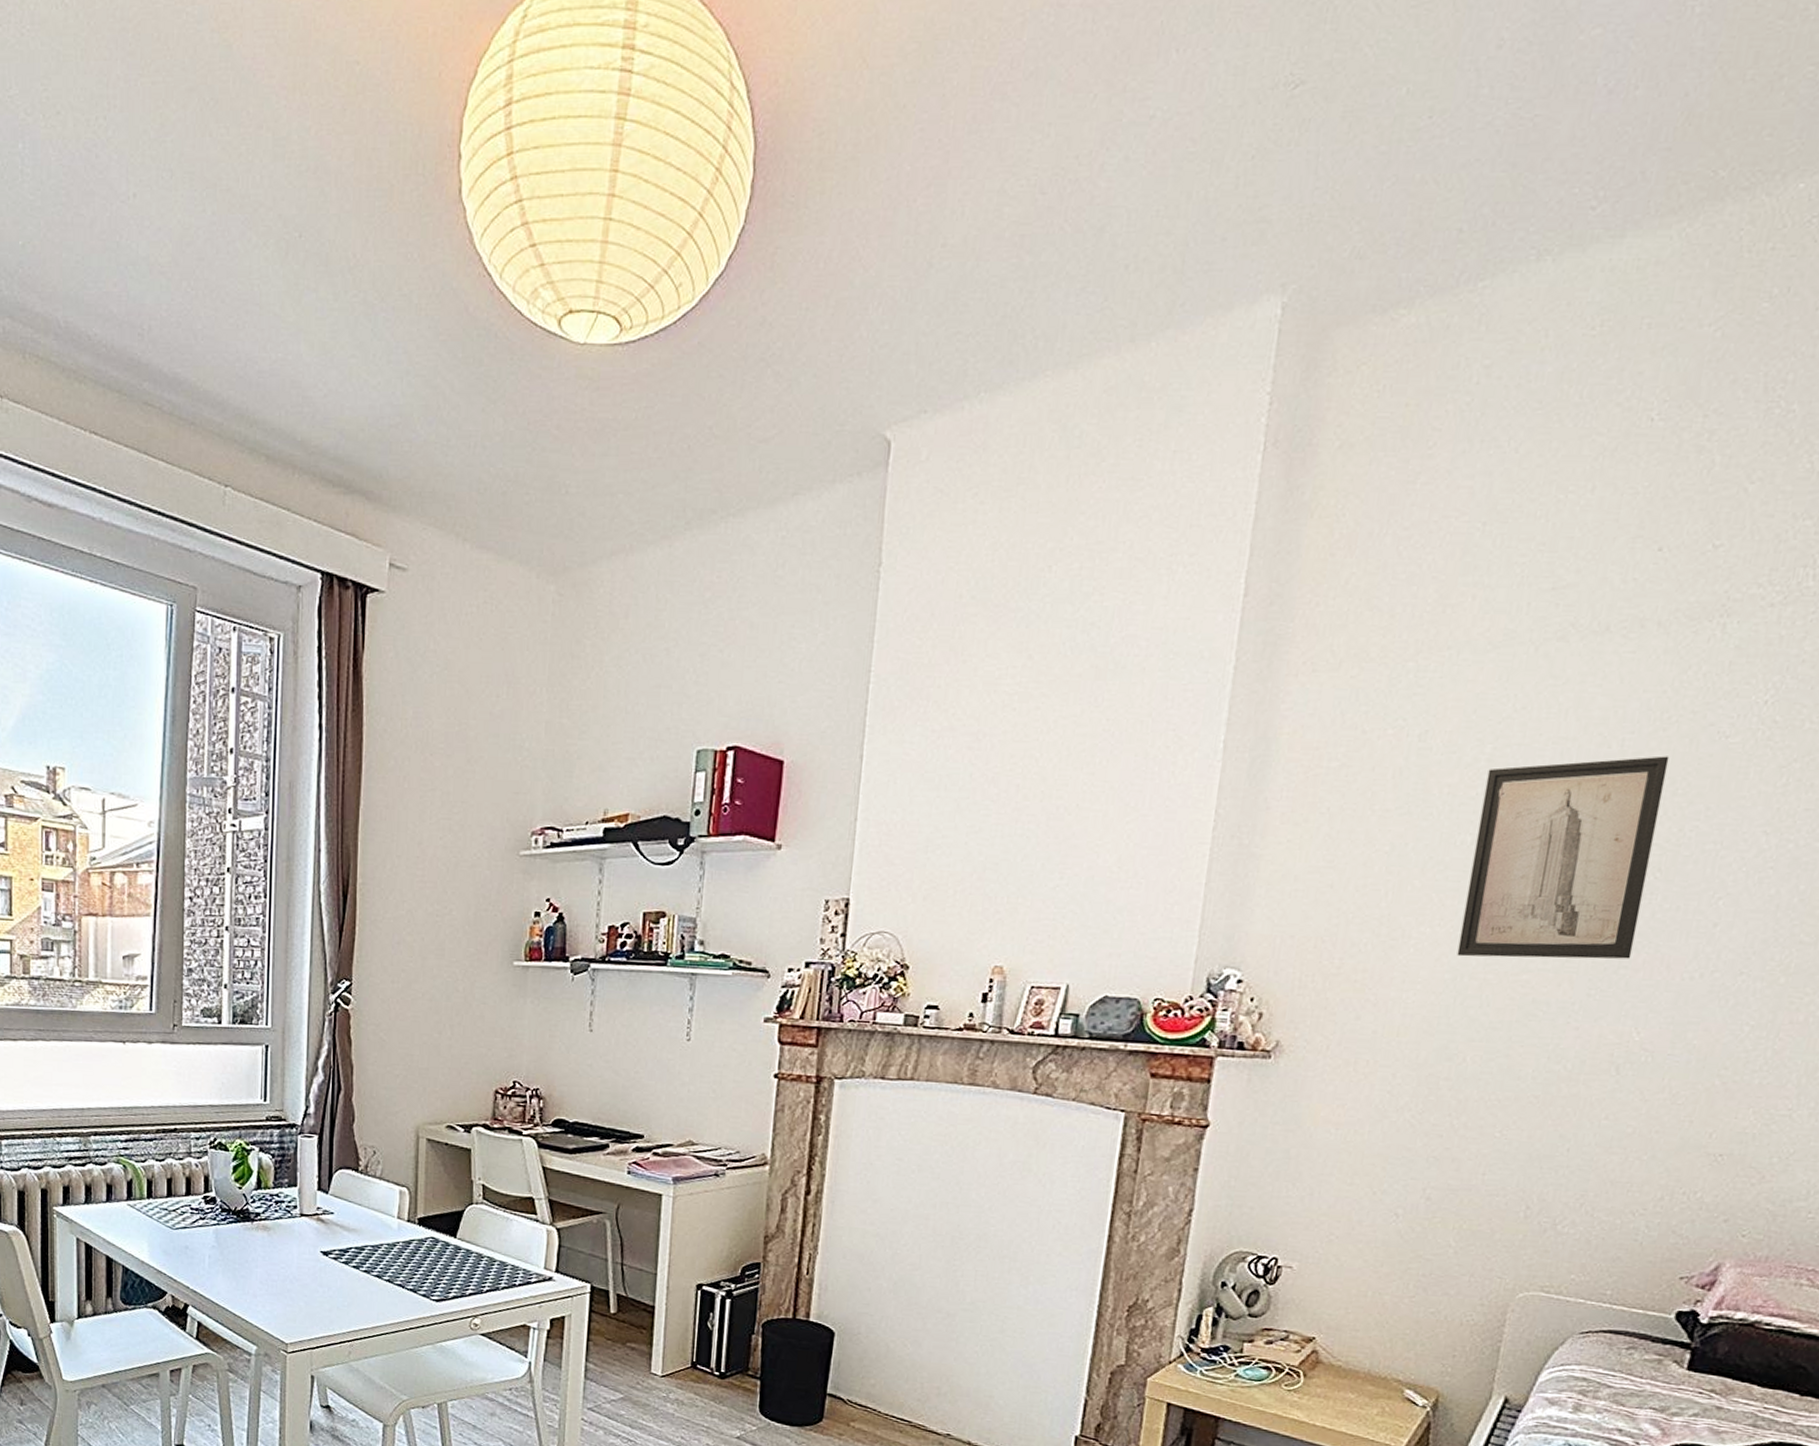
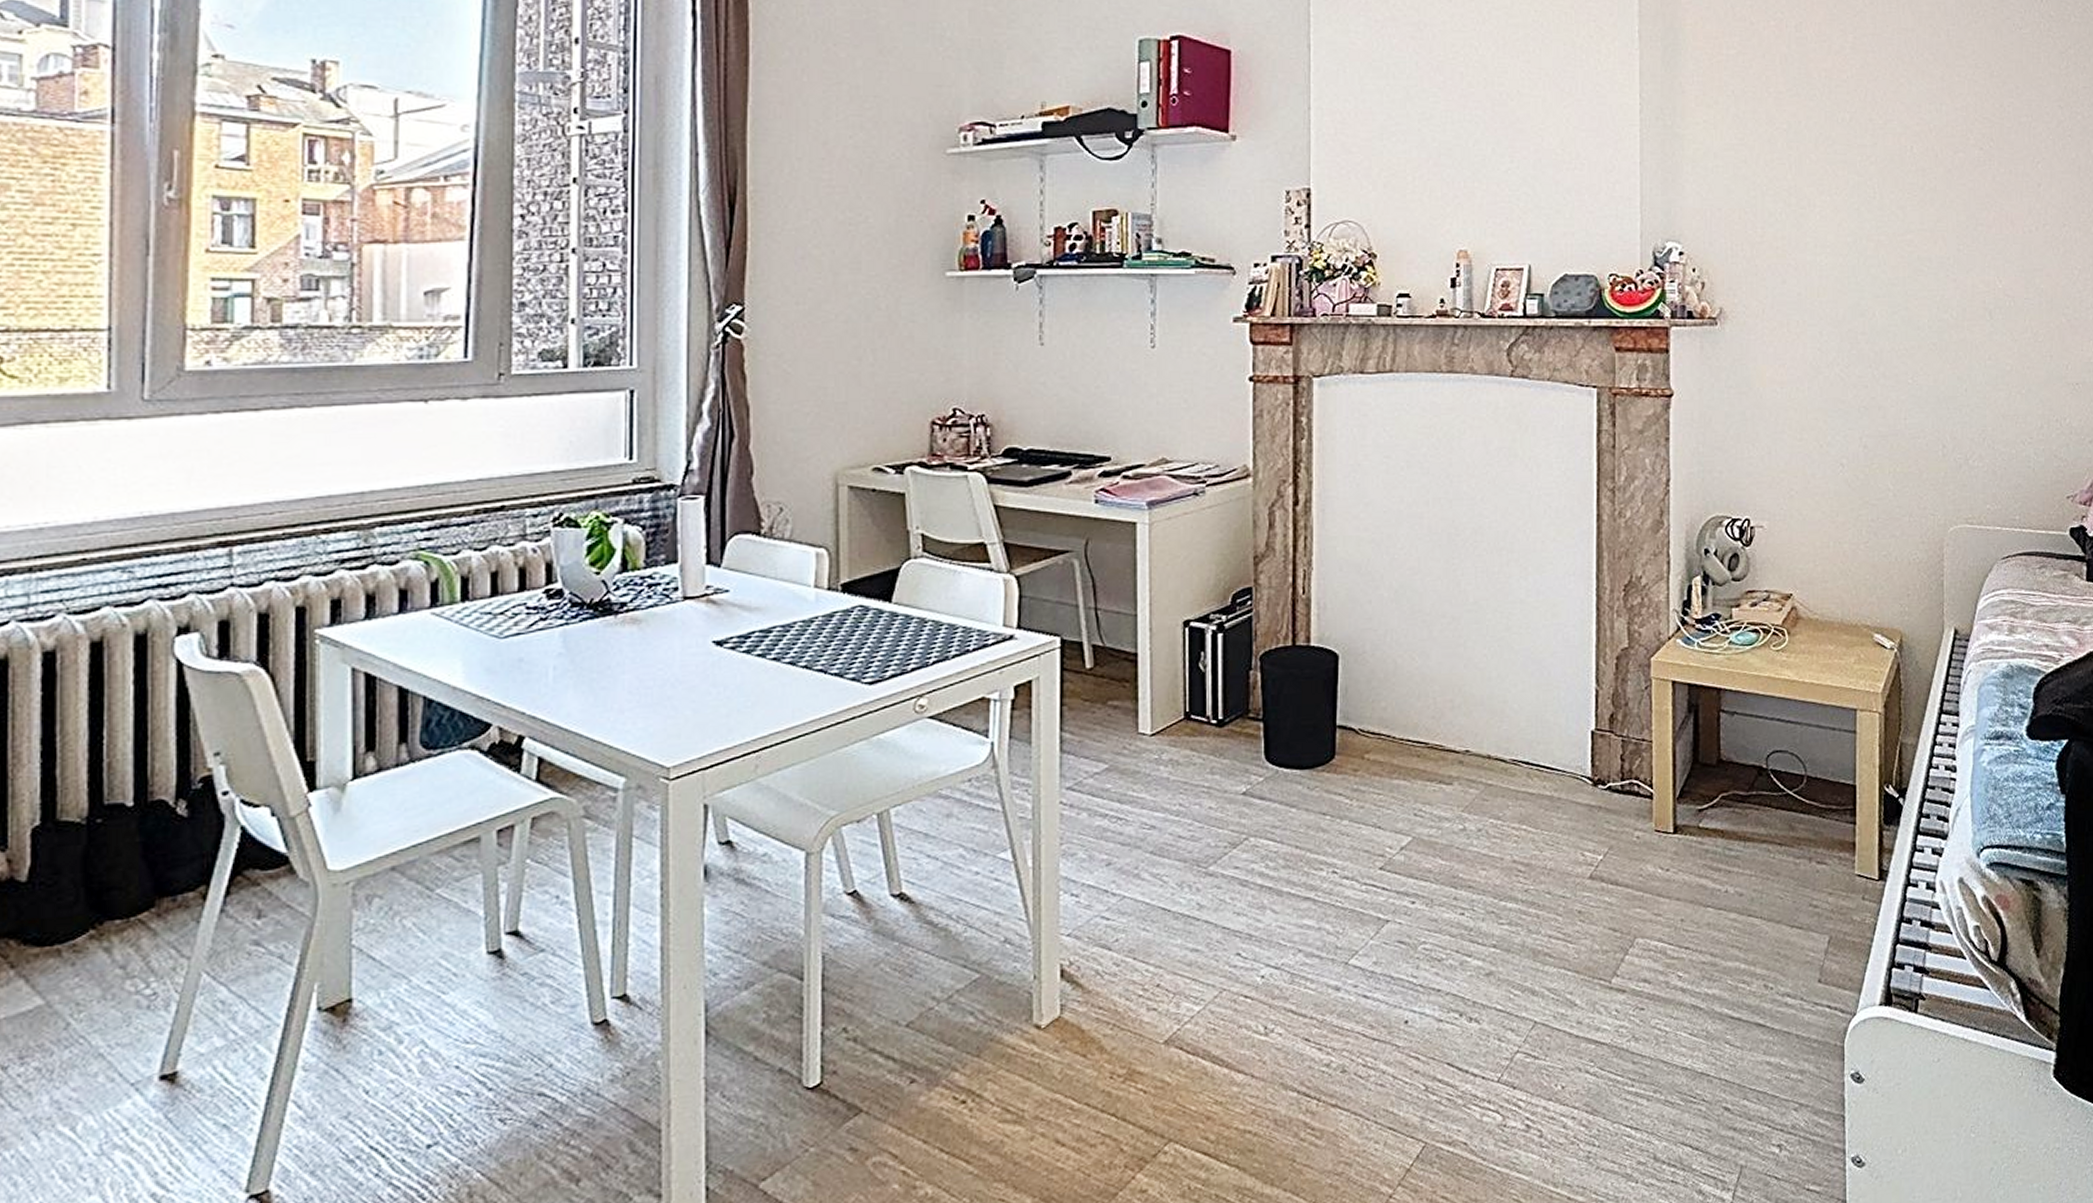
wall art: present [1457,756,1670,959] -> none [1853,44,1984,221]

